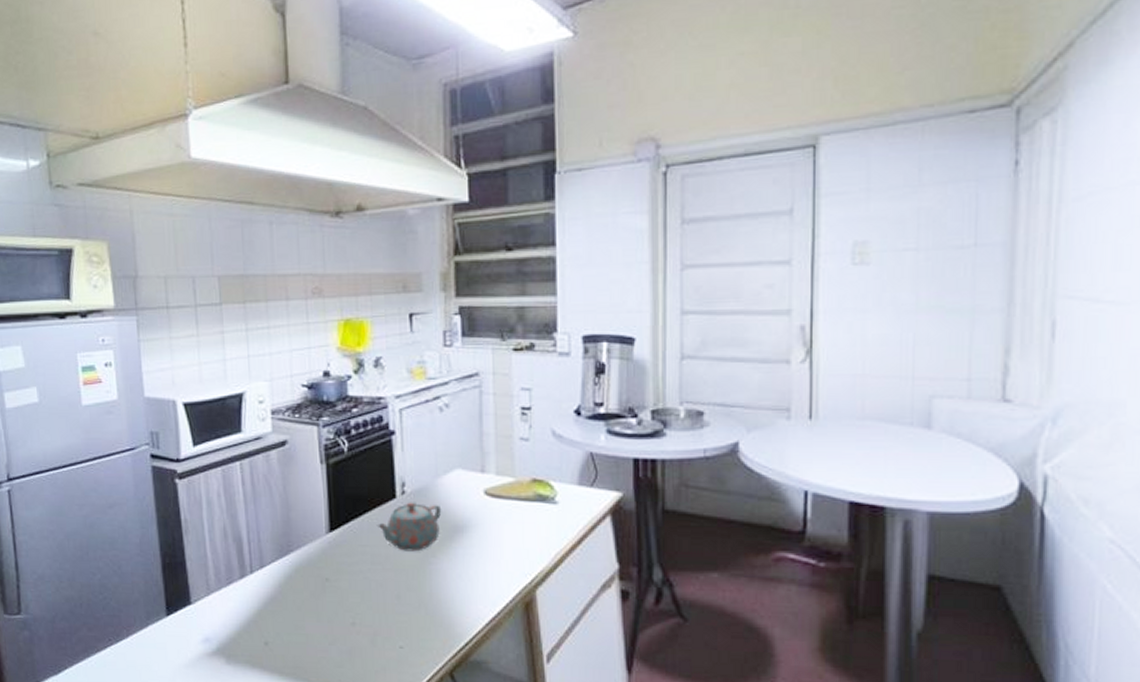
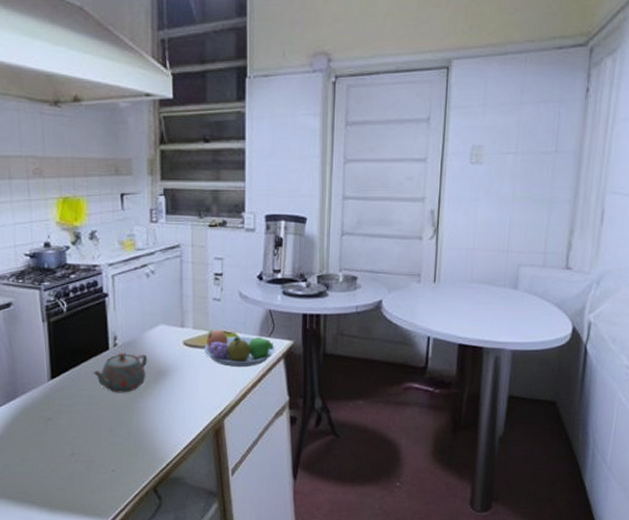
fruit bowl: none [510,476,599,525] -> present [204,329,275,368]

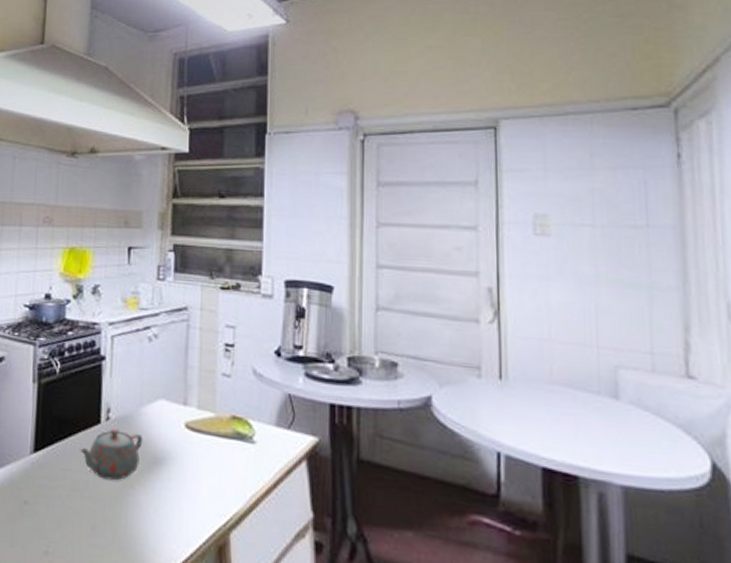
fruit bowl: present [204,329,275,368] -> none [209,412,296,466]

